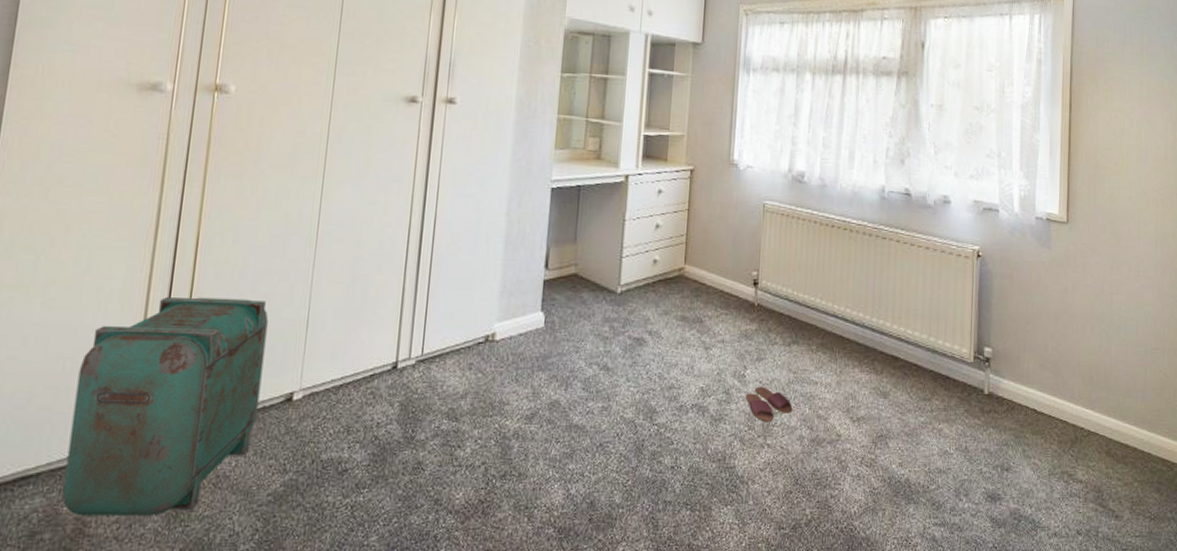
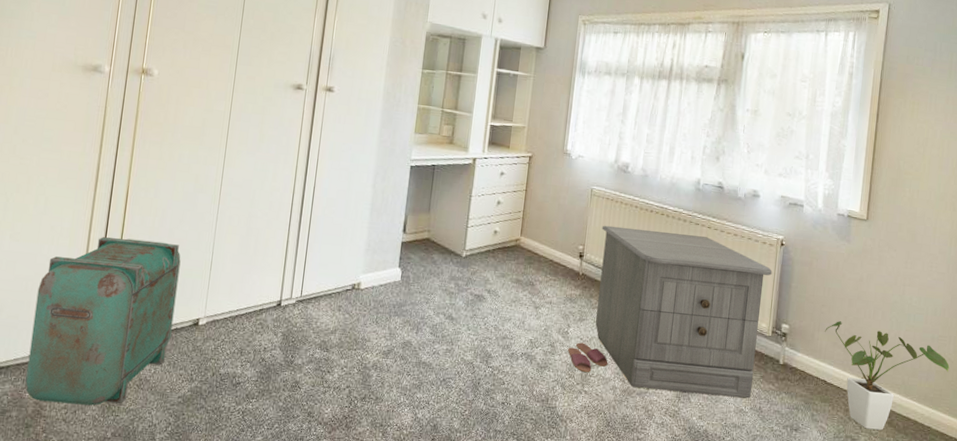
nightstand: none [776,245,970,436] -> present [595,225,772,398]
house plant: none [1030,339,1166,462] -> present [824,321,950,430]

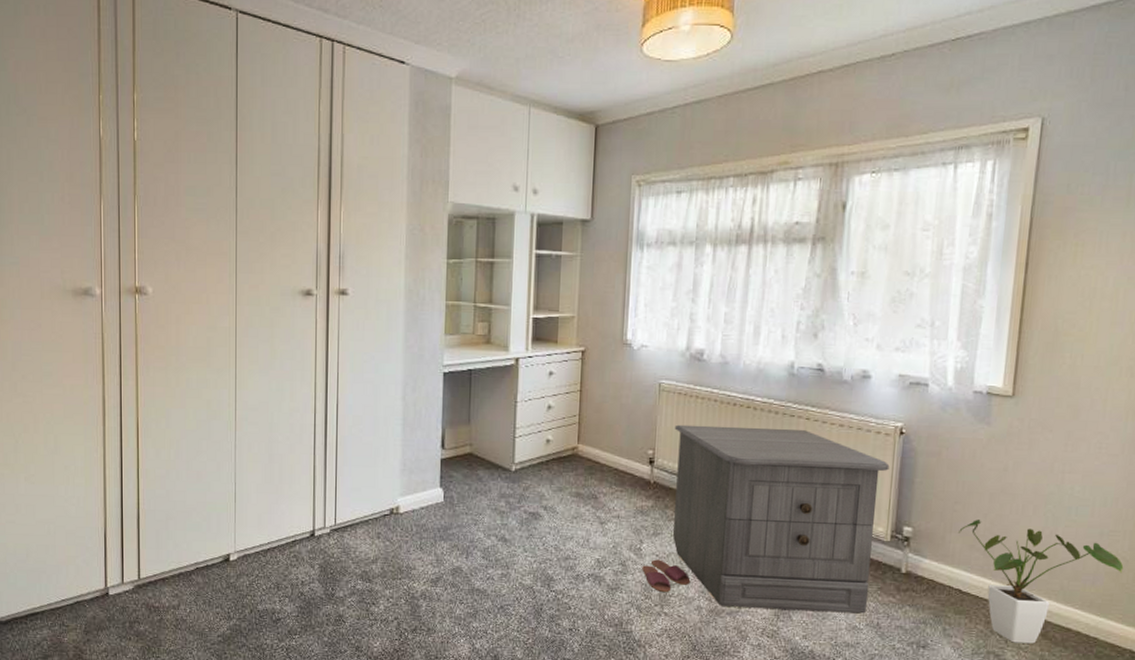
suitcase: present [25,236,181,406] -> none [60,473,203,648]

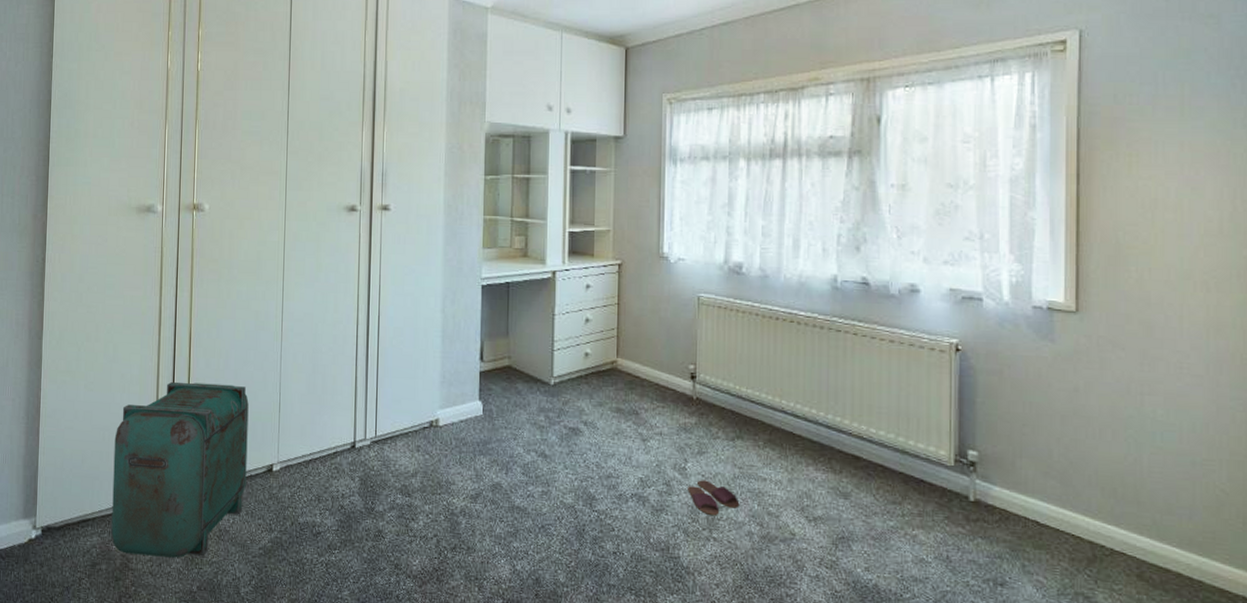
suitcase: none [60,473,203,648] -> present [111,381,249,558]
nightstand: present [673,424,890,613] -> none [715,339,947,544]
house plant: present [957,520,1124,644] -> none [1028,444,1224,586]

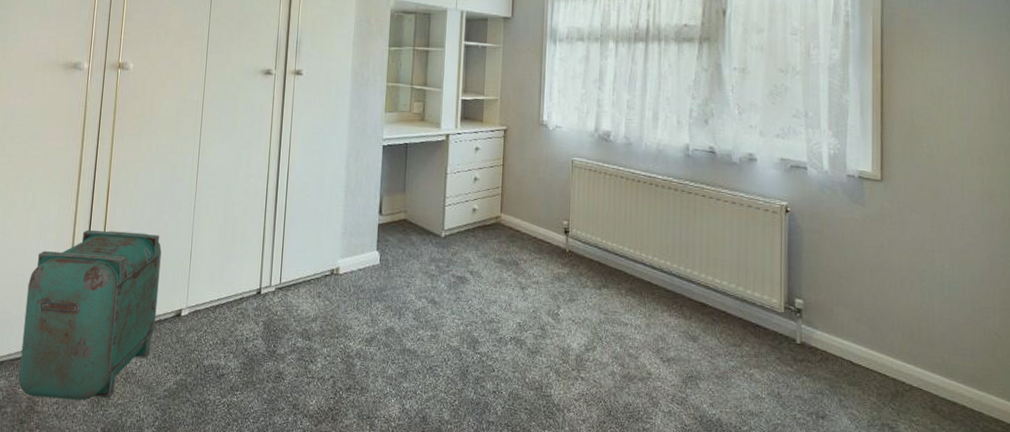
slippers: present [687,480,740,515] -> none [559,324,605,357]

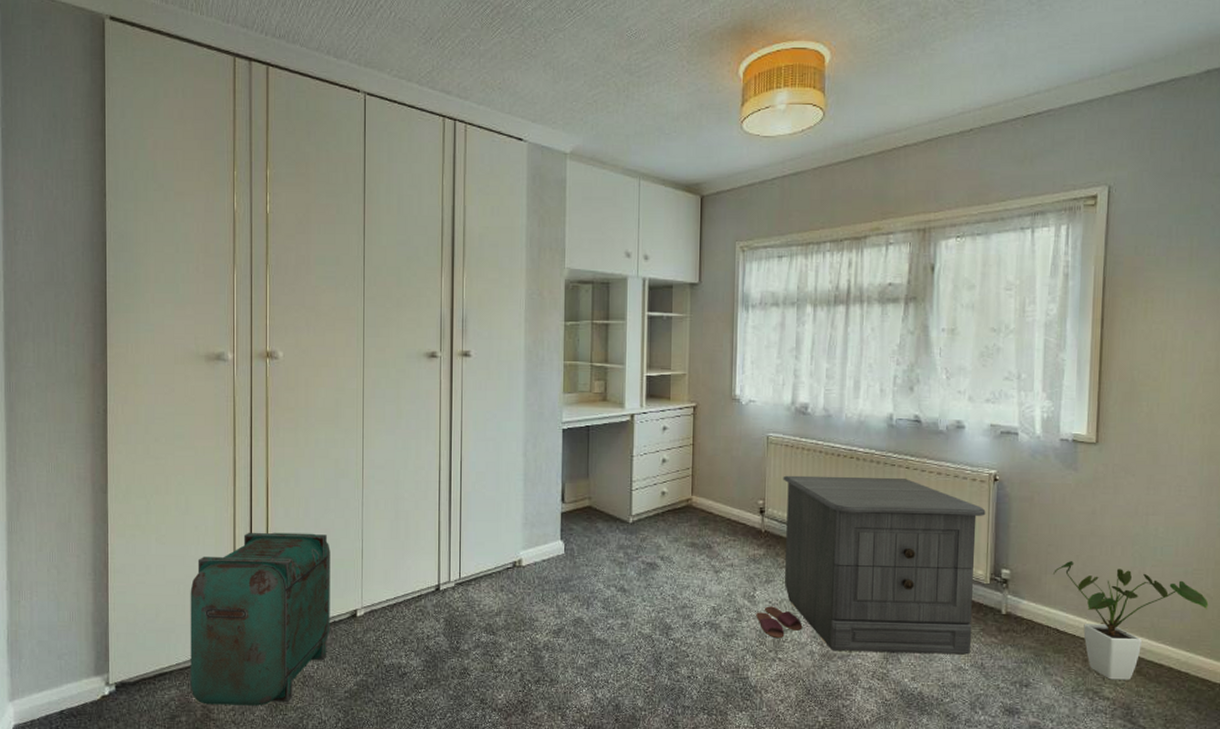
slippers: none [559,324,605,357] -> present [756,606,803,638]
nightstand: none [586,198,778,382] -> present [783,475,986,654]
house plant: none [844,294,998,417] -> present [1052,561,1209,680]

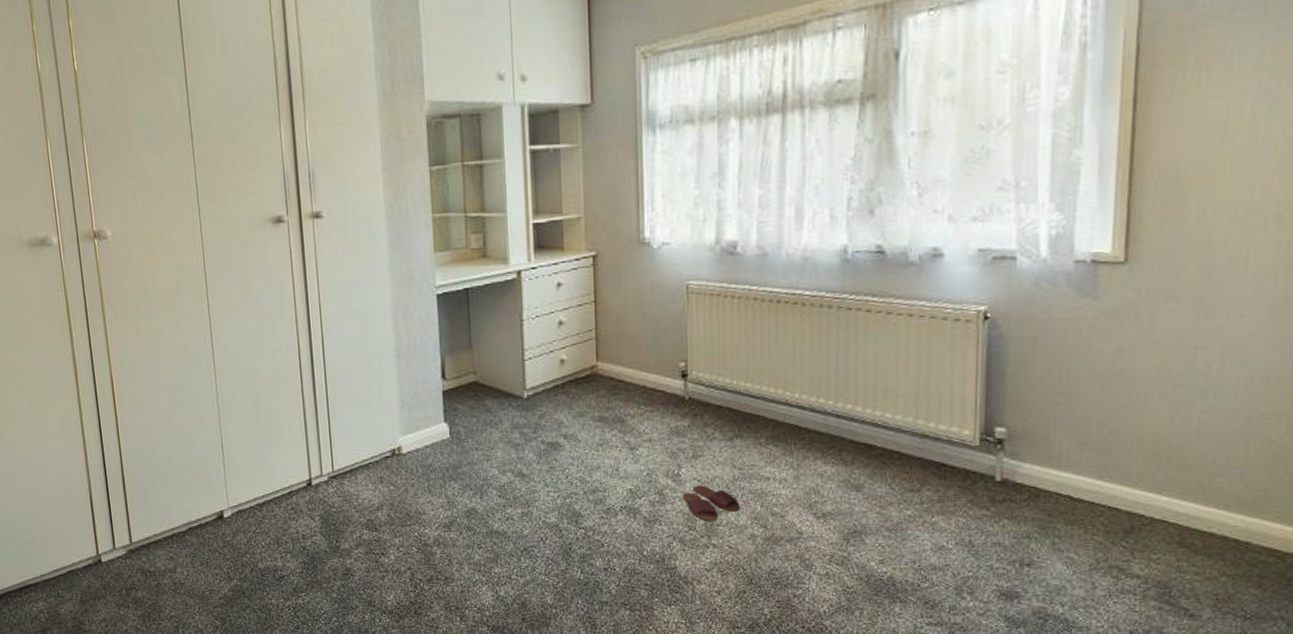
suitcase: present [190,532,330,706] -> none [44,430,197,616]
nightstand: present [783,475,986,654] -> none [708,324,973,533]
house plant: present [1052,561,1209,680] -> none [1063,413,1280,554]

